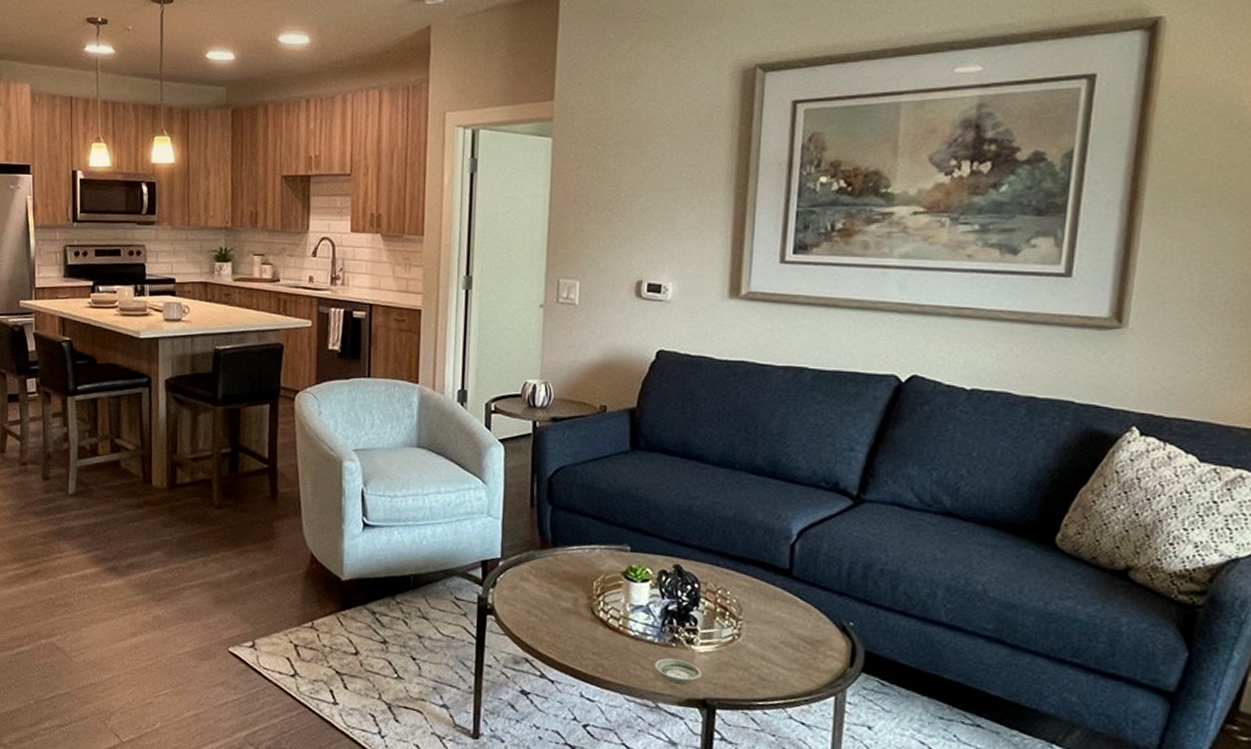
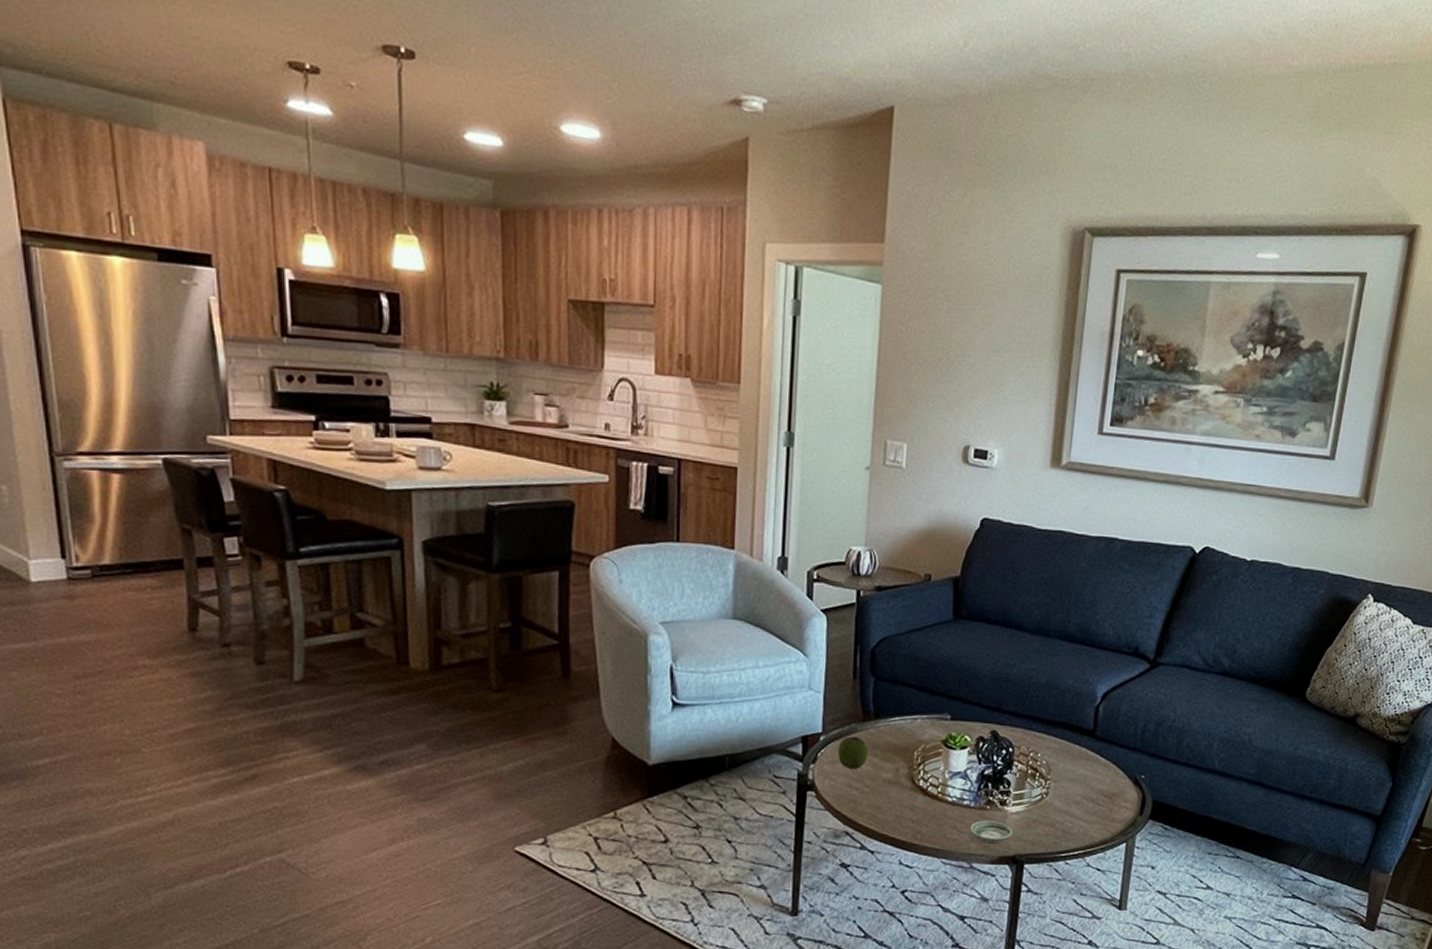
apple: none [516,563,547,596] -> present [838,736,868,769]

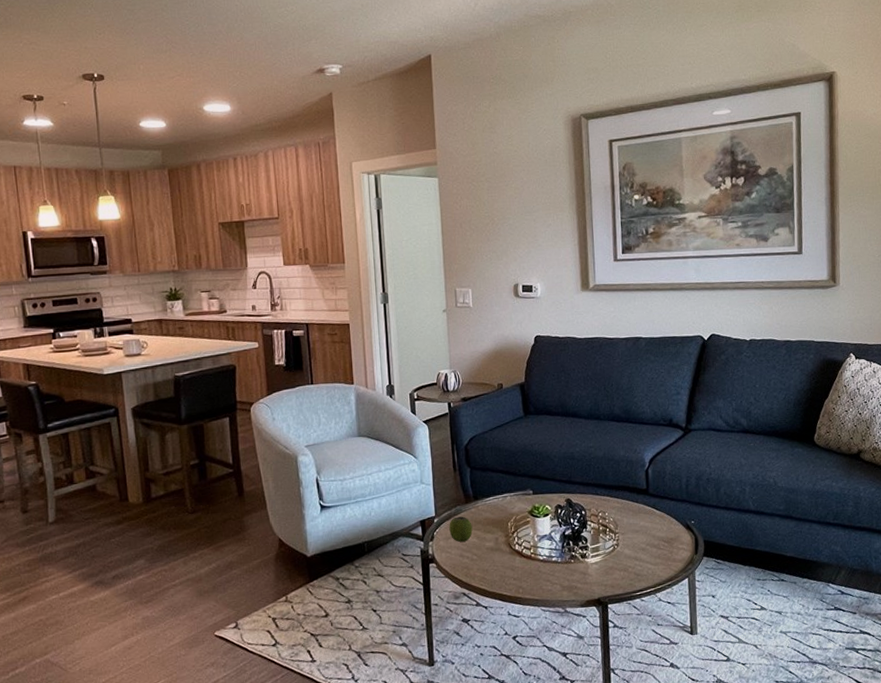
saucer: present [970,821,1013,844] -> none [560,571,595,591]

